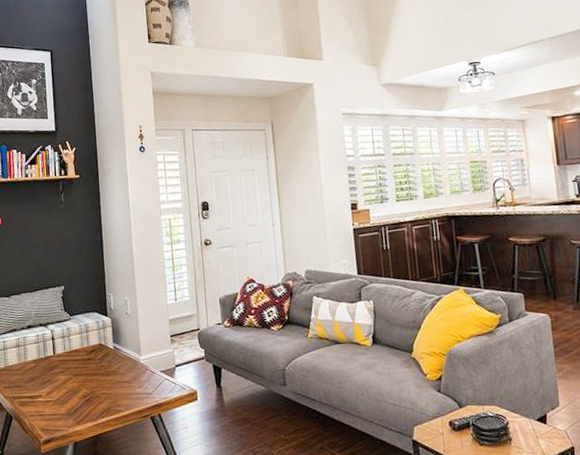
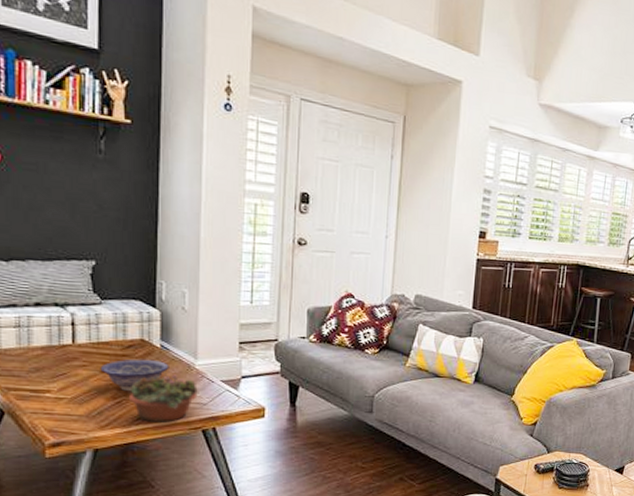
decorative bowl: none [73,360,122,389] -> present [100,359,169,391]
succulent planter: none [93,368,144,415] -> present [128,371,198,424]

